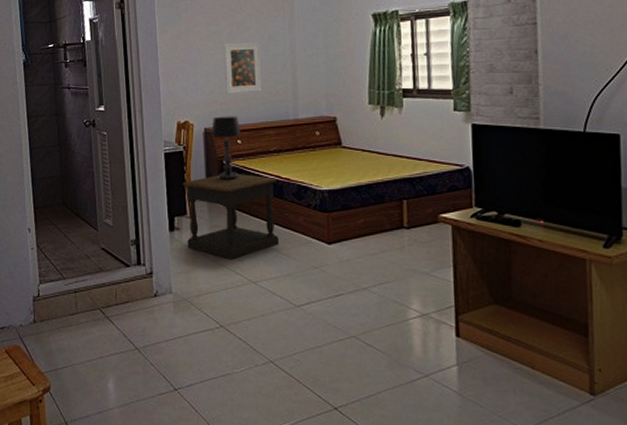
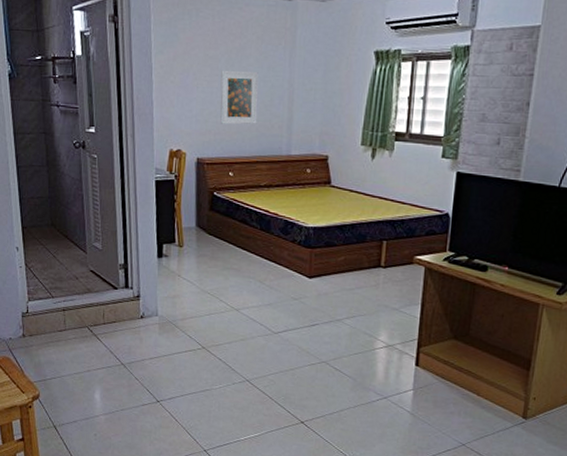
side table: present [183,173,280,260] -> none [173,205,266,288]
table lamp: present [211,116,242,181] -> none [203,147,234,212]

